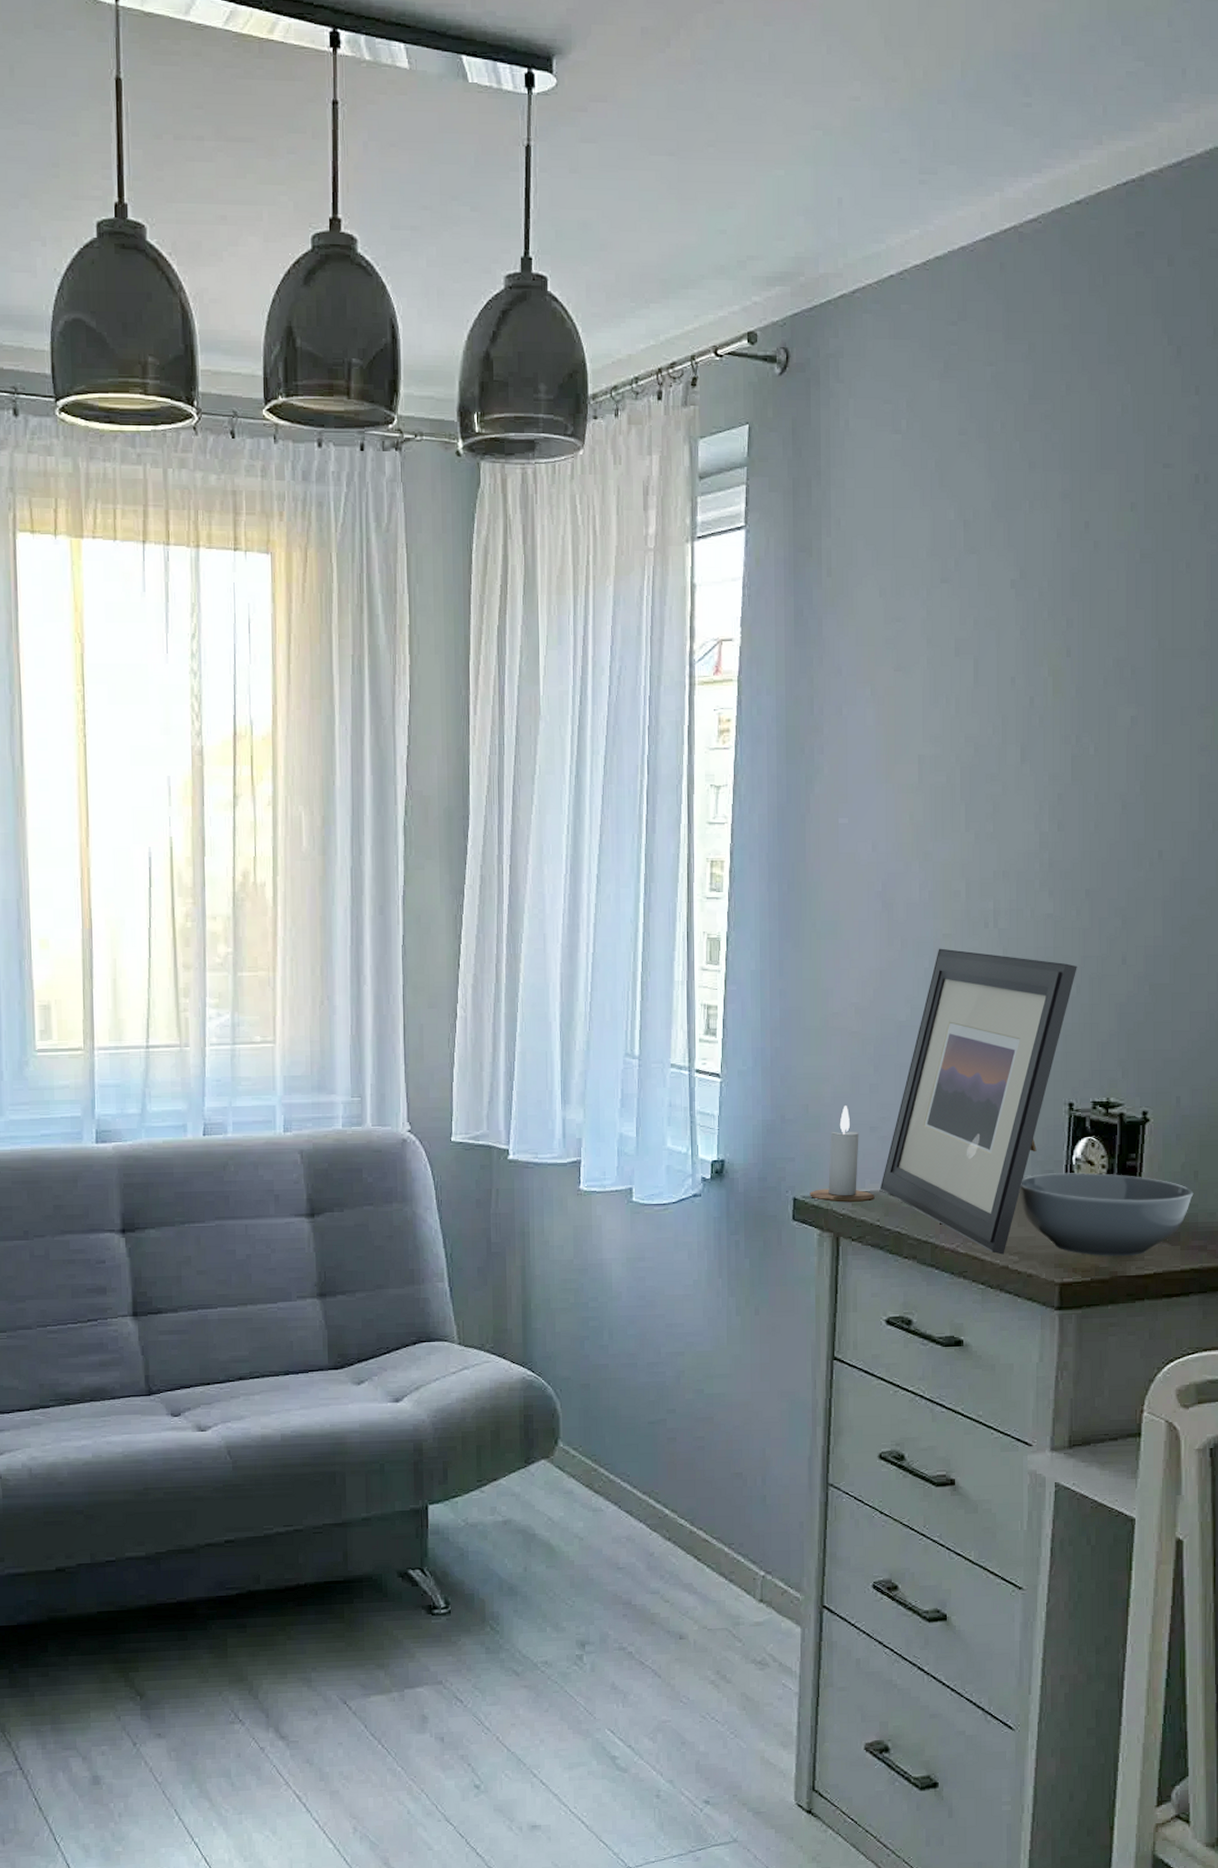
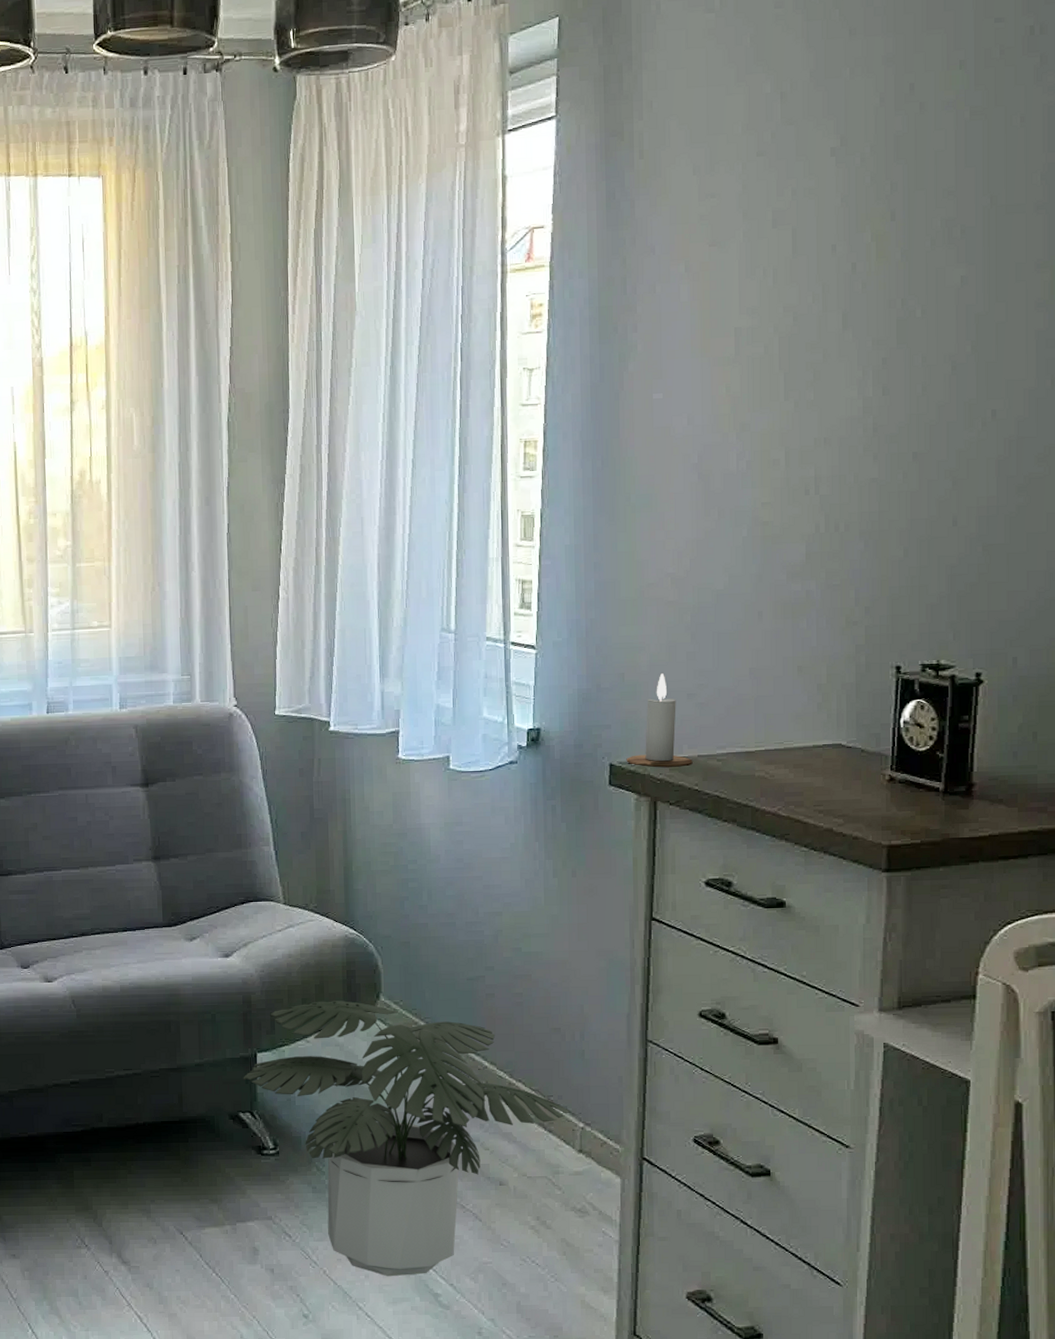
potted plant: none [413,1447,752,1741] -> present [243,1000,571,1277]
picture frame: present [879,948,1077,1255] -> none [697,516,904,818]
bowl: present [1019,1172,1194,1257] -> none [843,735,1032,819]

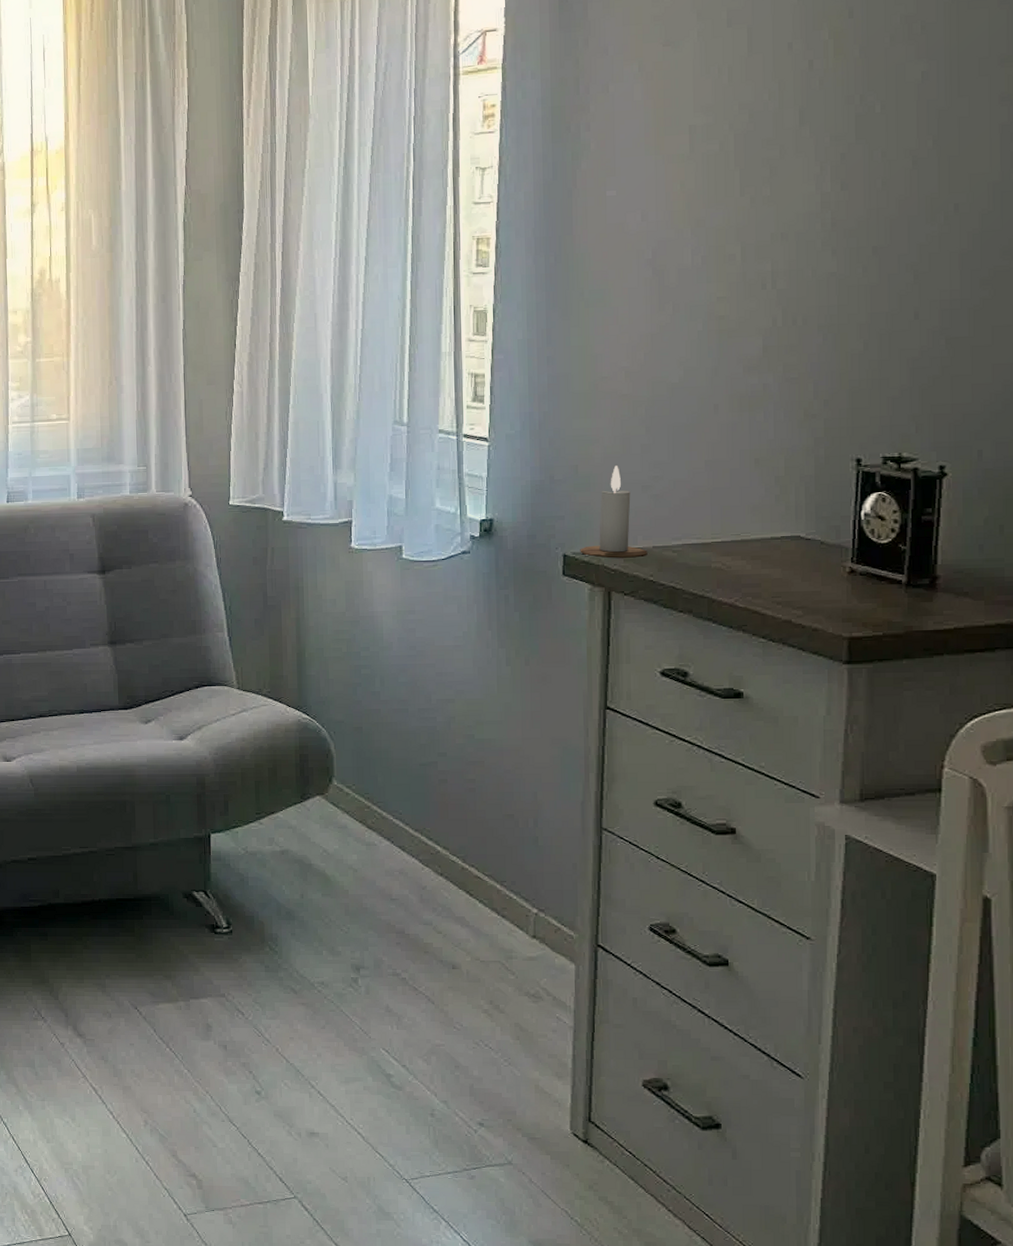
potted plant: present [243,1000,571,1277] -> none [196,784,524,1056]

